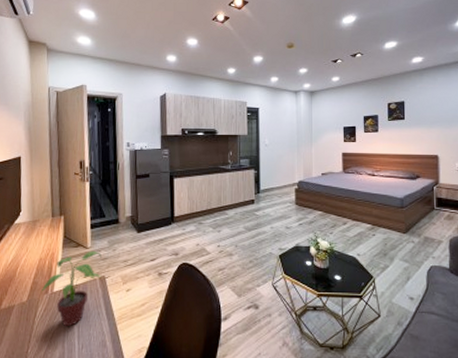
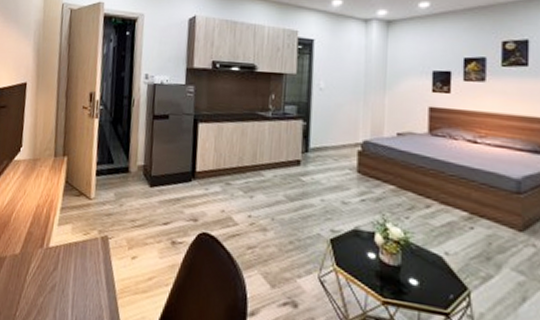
potted plant: present [42,250,103,326] -> none [36,202,107,292]

